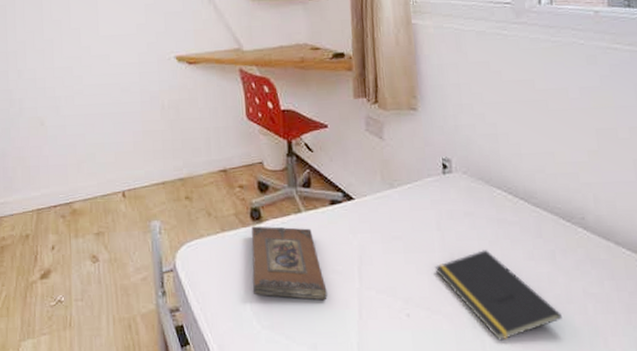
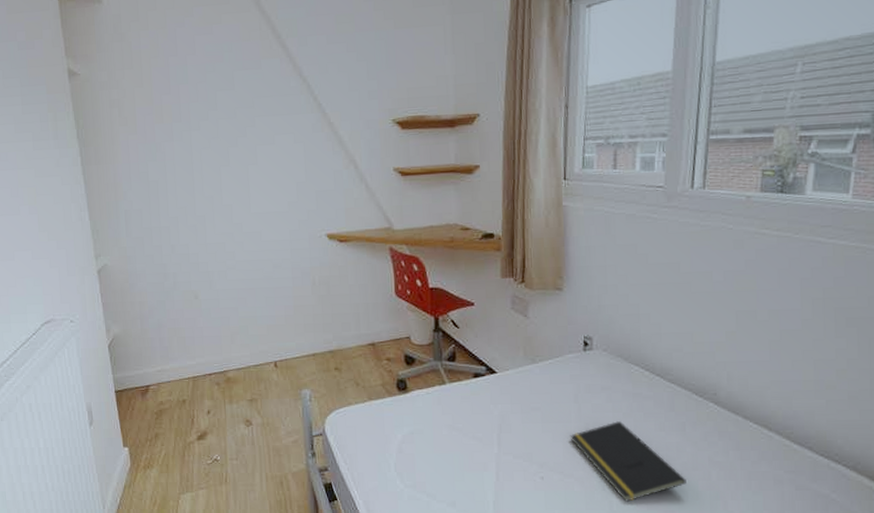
book: present [251,226,328,301] -> none [397,396,467,464]

